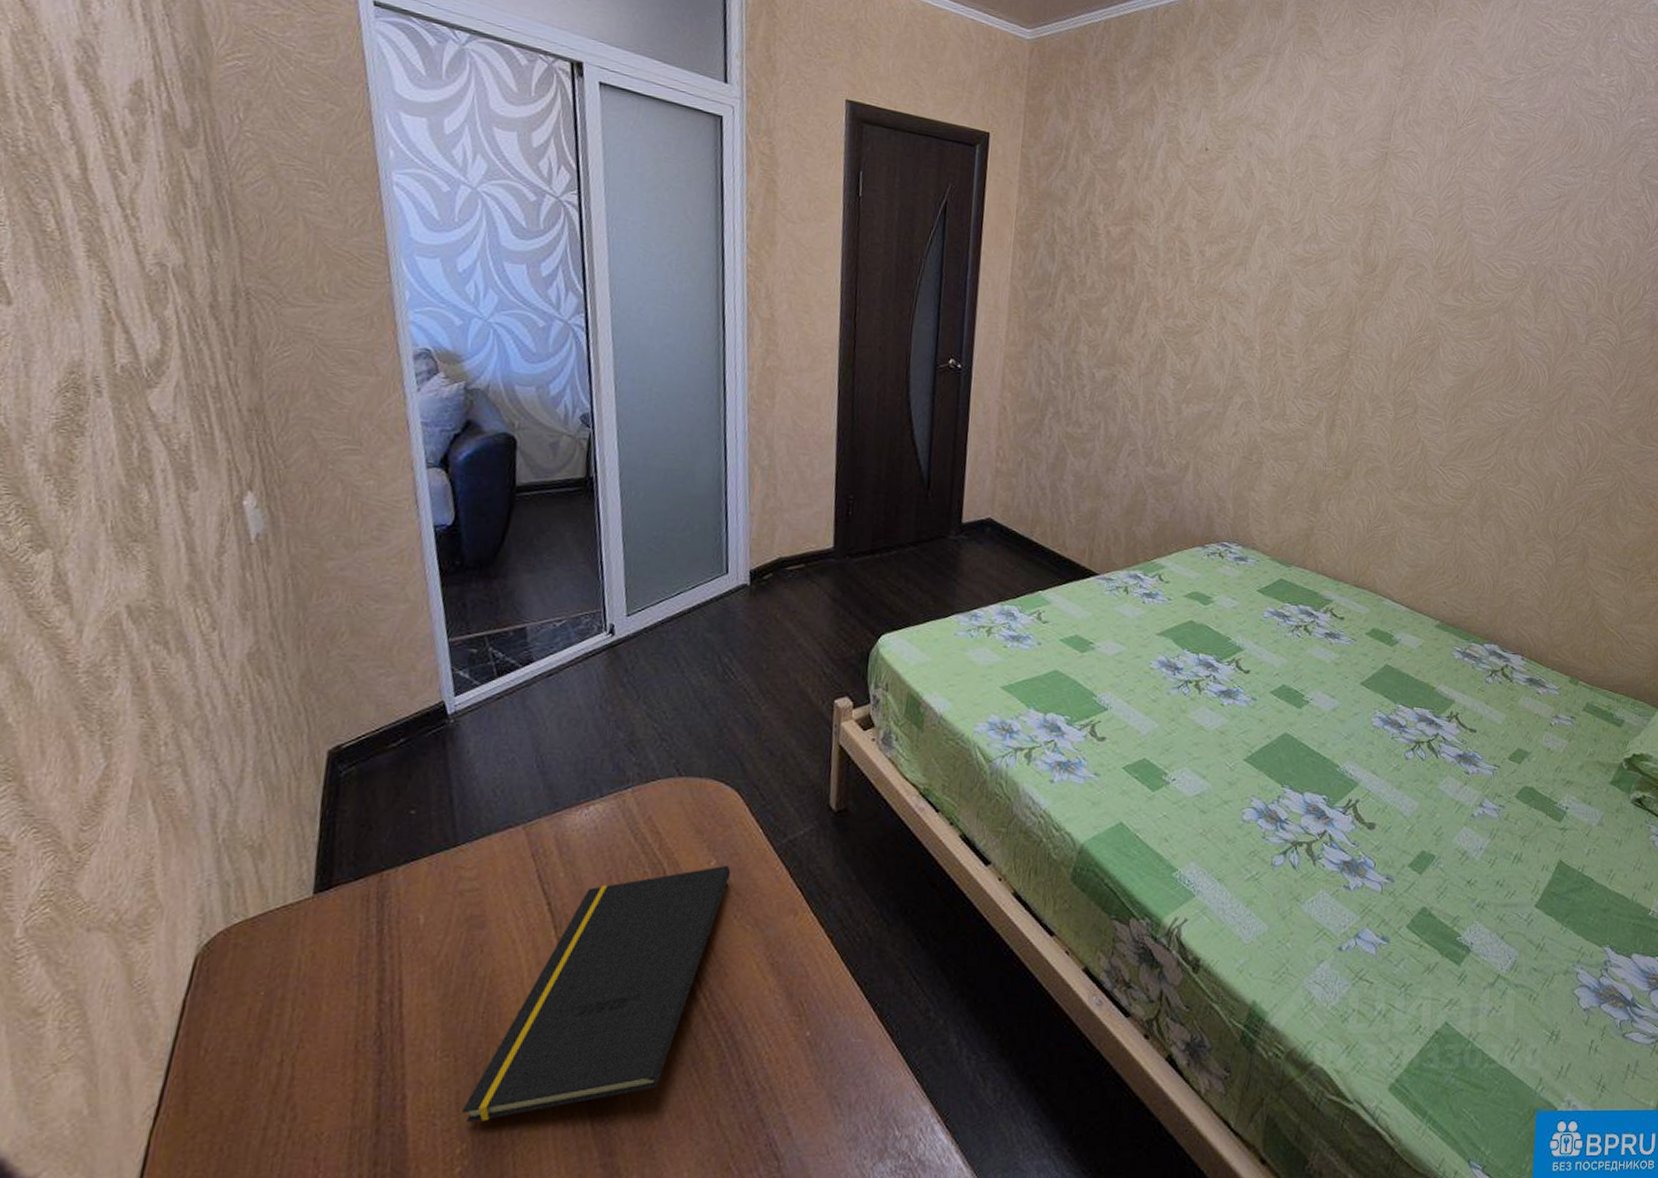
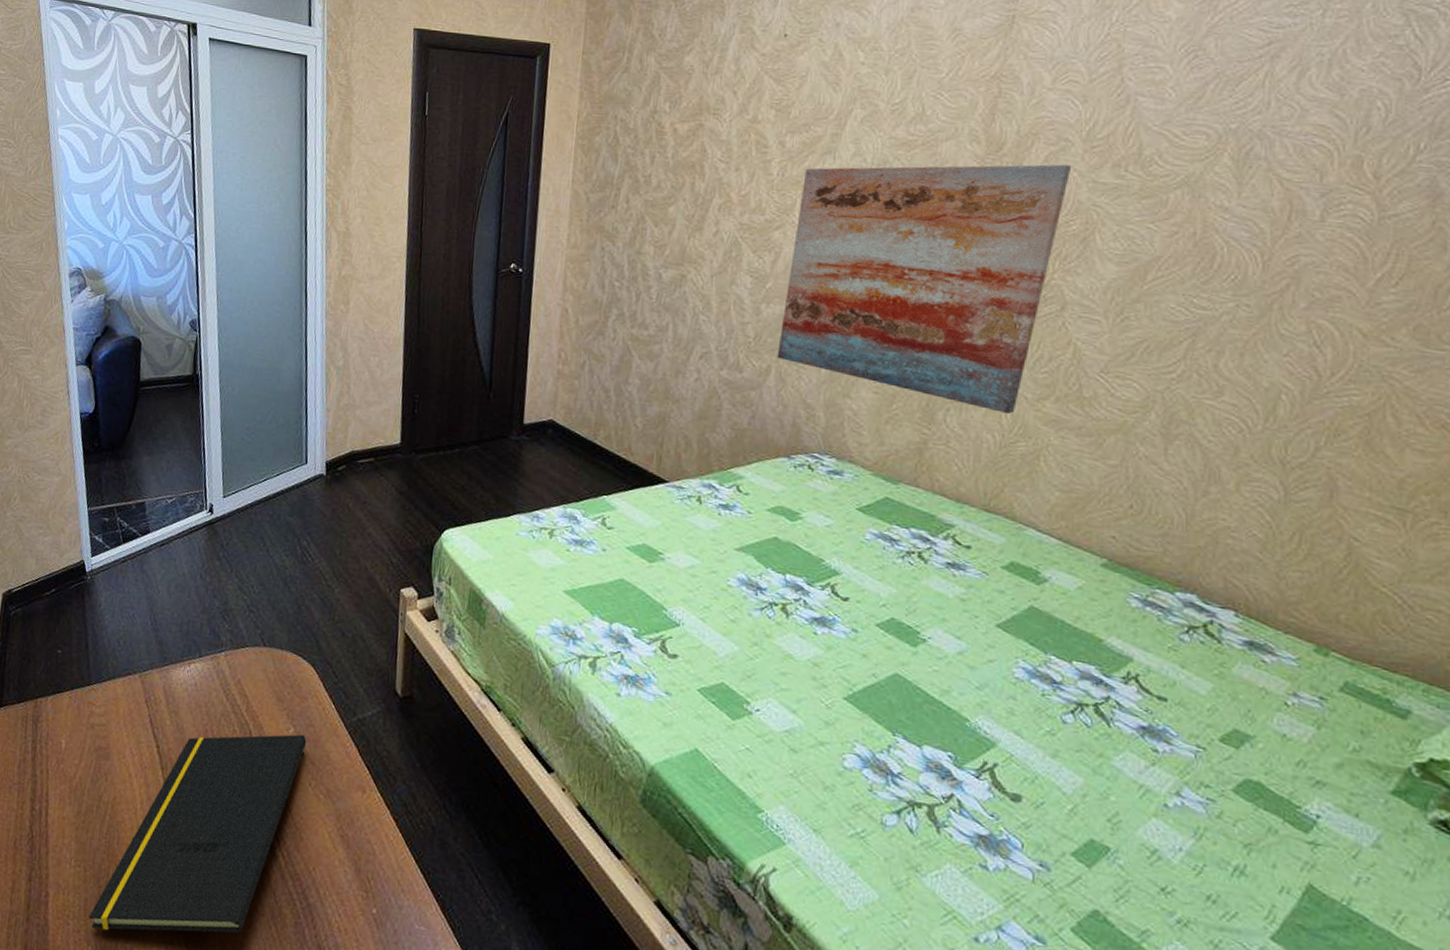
wall art: none [1194,277,1425,503] -> present [777,164,1072,415]

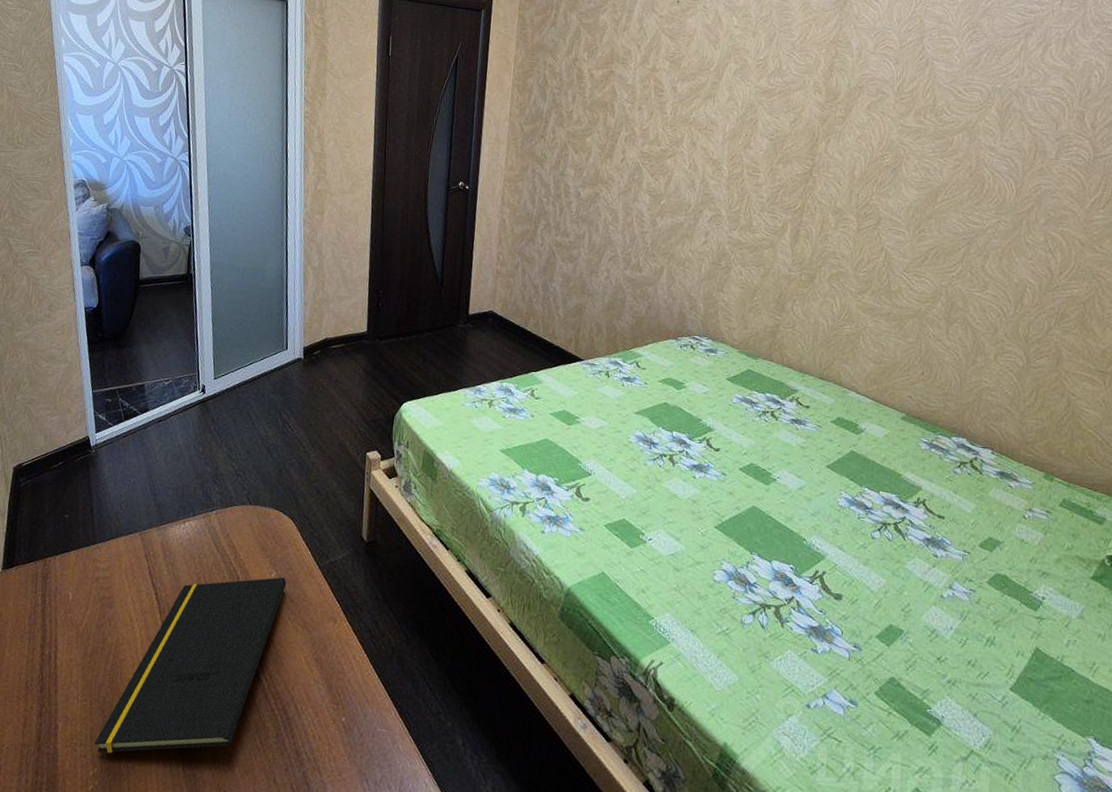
wall art: present [777,164,1072,415] -> none [668,109,887,304]

